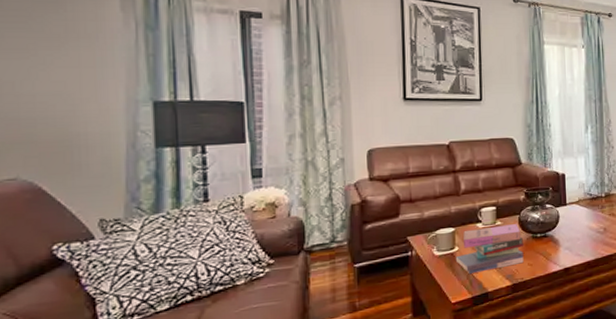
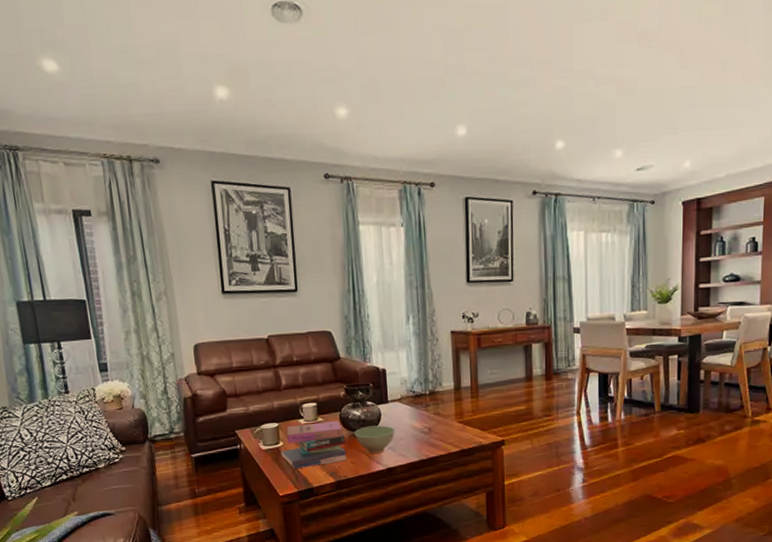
bowl: none [533,227,572,255] -> present [354,425,395,454]

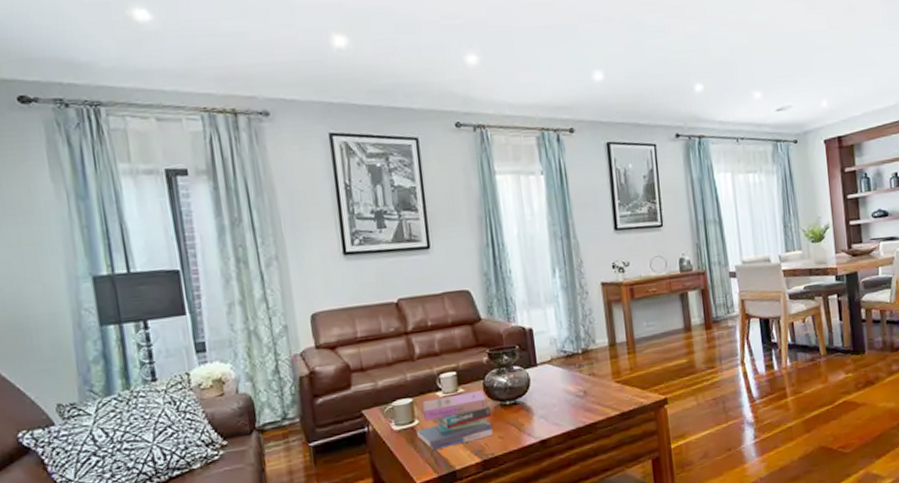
bowl: present [354,425,395,454] -> none [500,391,547,426]

